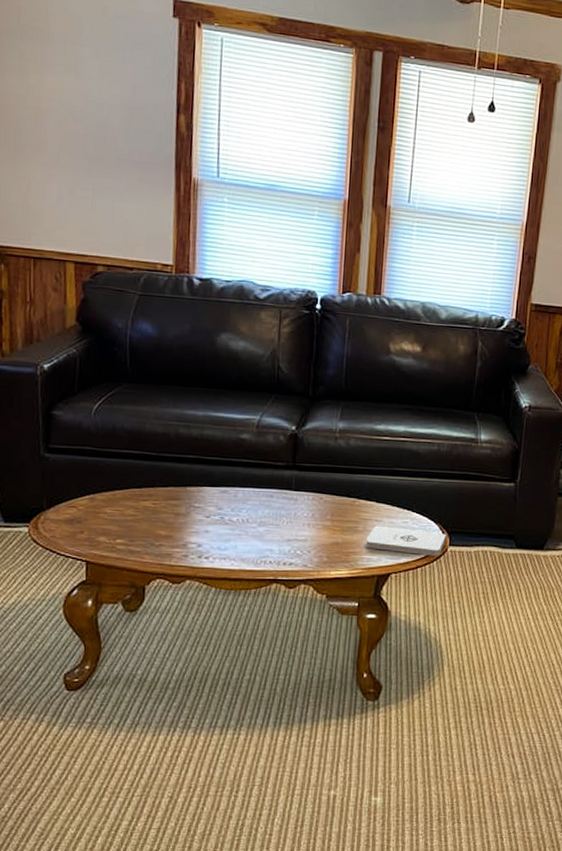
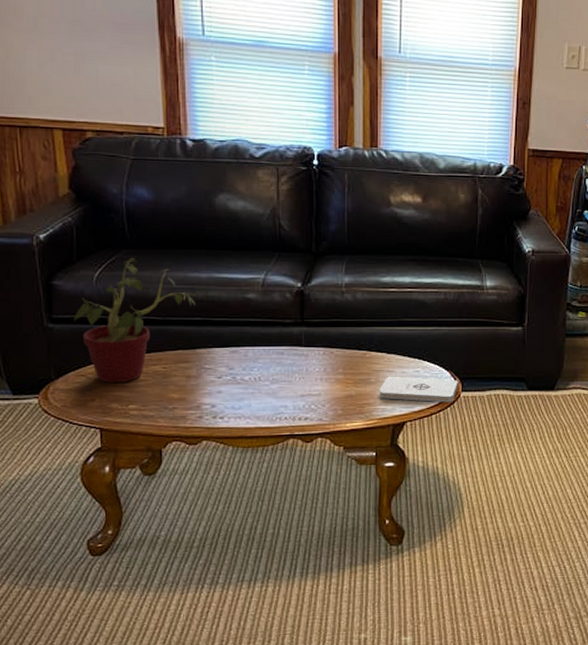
potted plant: none [70,392,191,517] -> present [74,258,196,384]

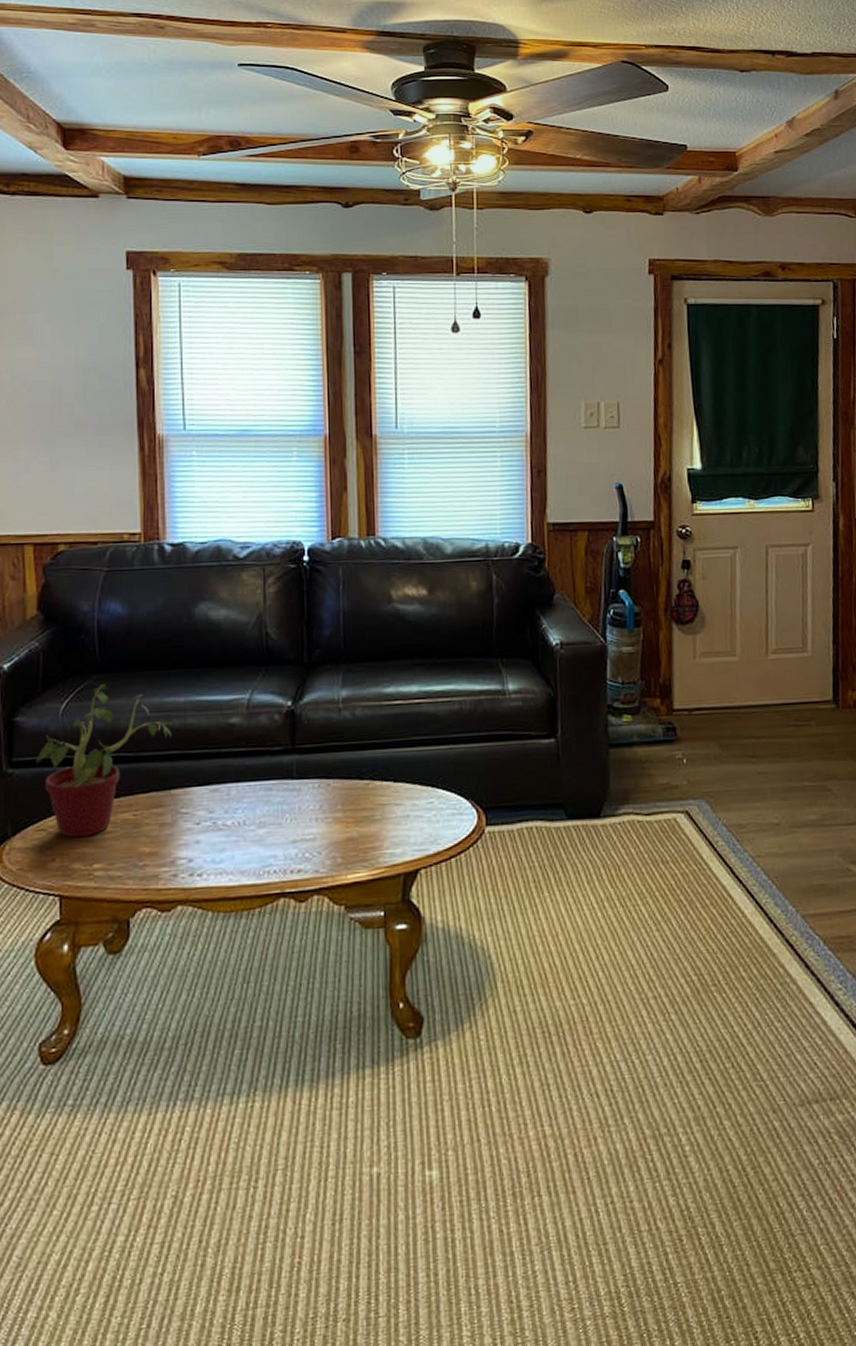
notepad: present [378,376,458,403] -> none [385,810,481,842]

